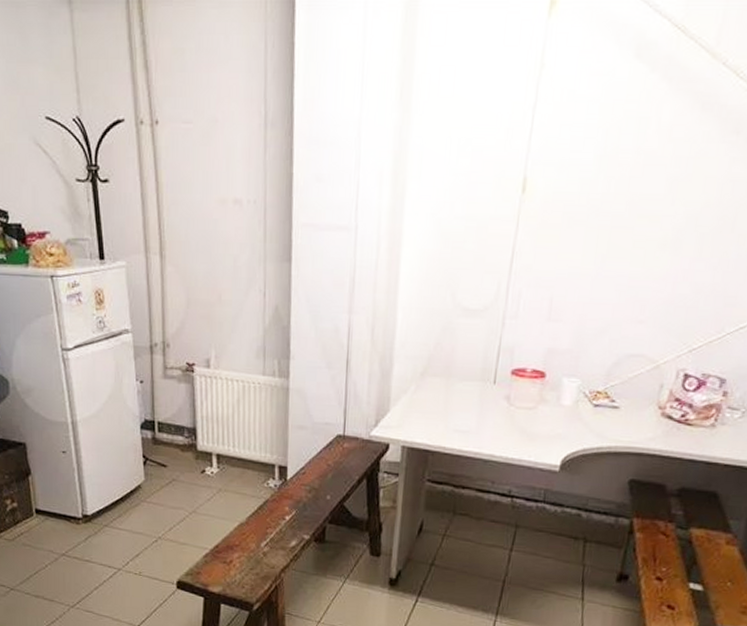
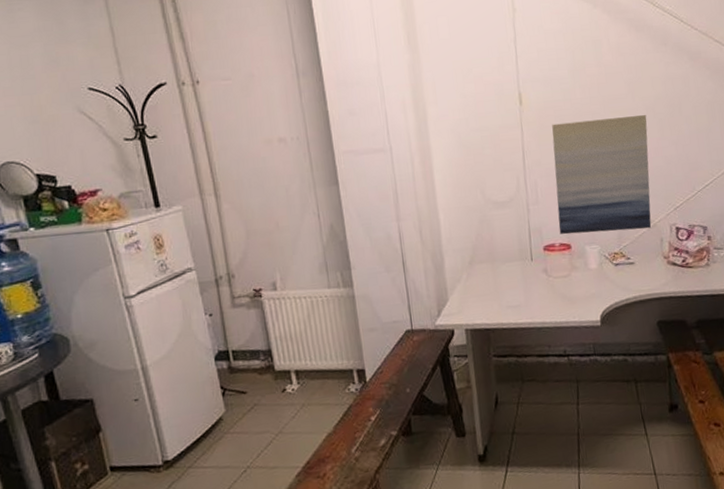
wall art: none [535,222,685,370] -> present [552,115,652,235]

